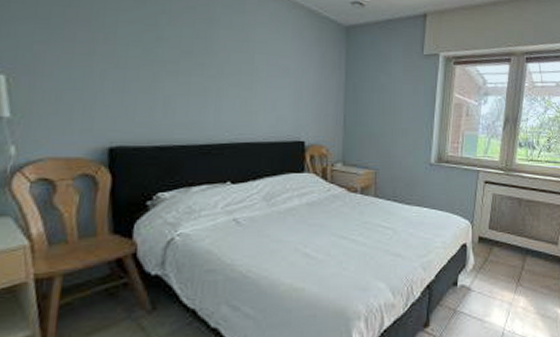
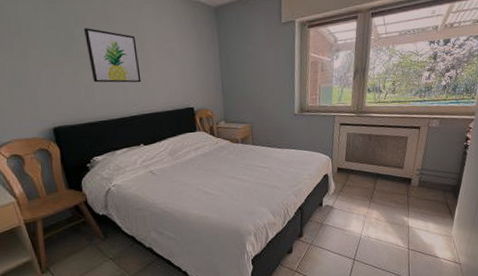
wall art: none [176,28,243,103] -> present [84,28,141,83]

